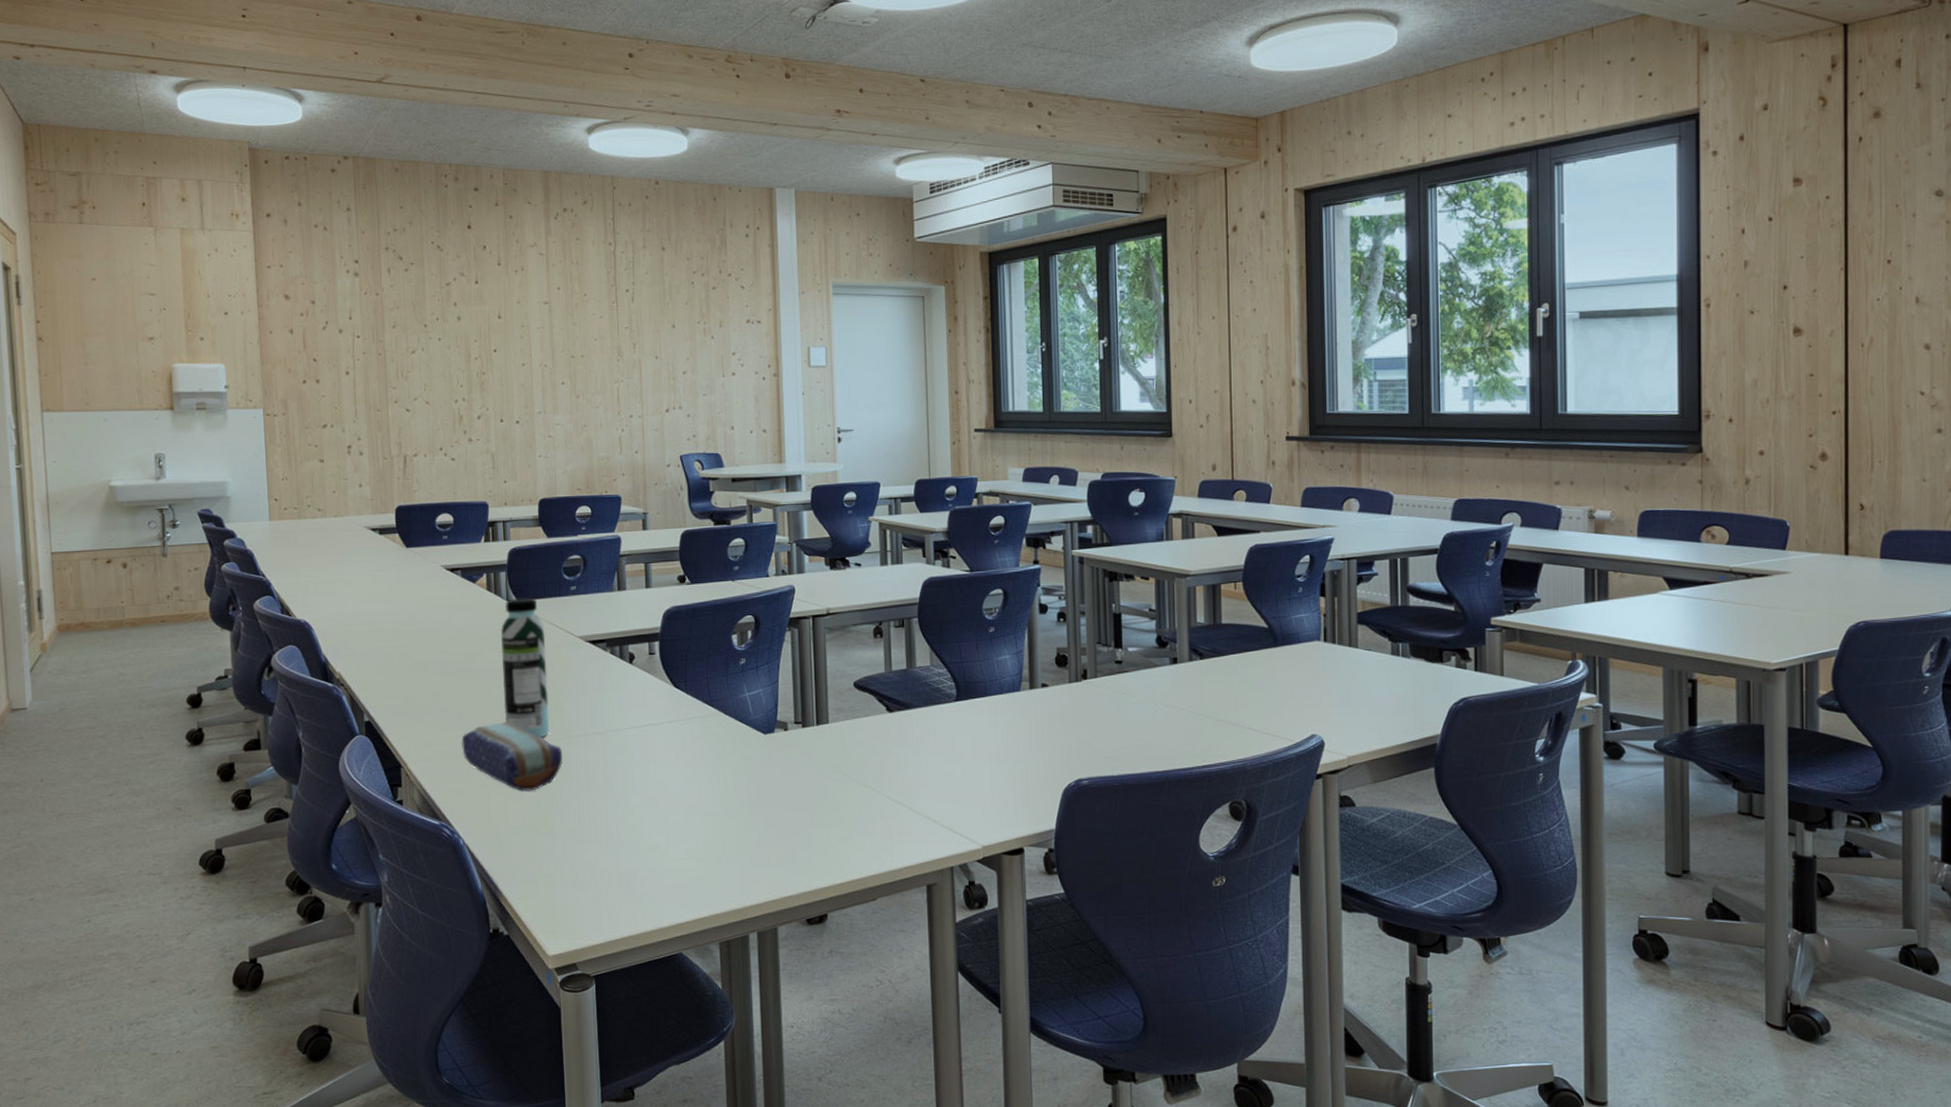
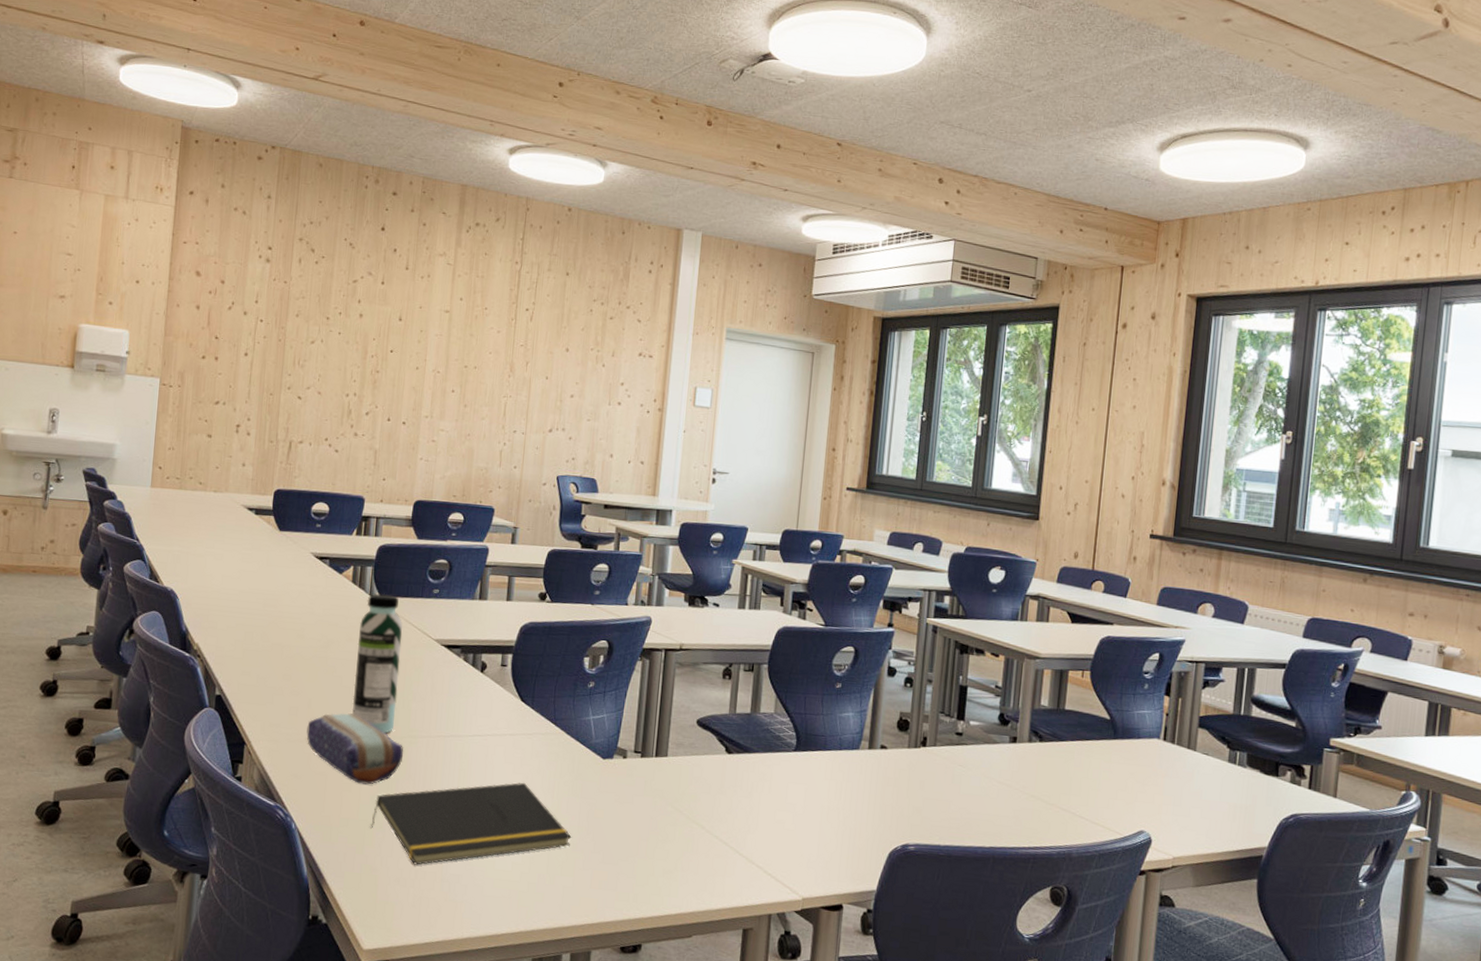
notepad: none [539,768,743,865] -> present [371,782,572,865]

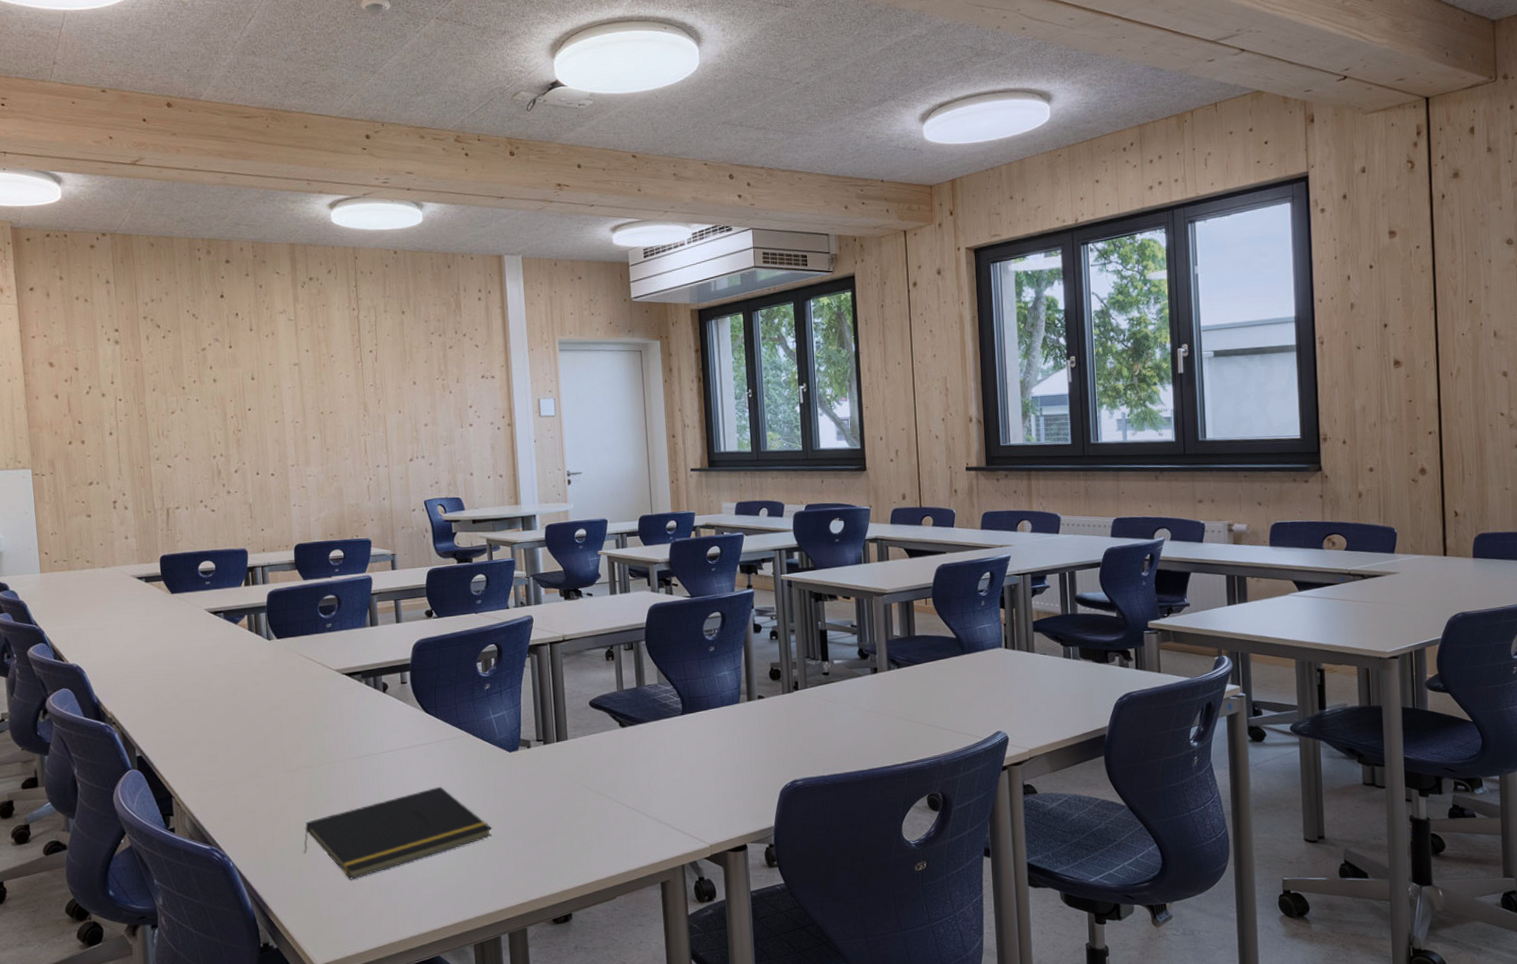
pencil case: present [306,713,404,785] -> none [229,751,324,815]
water bottle: present [352,593,403,734] -> none [261,635,311,764]

